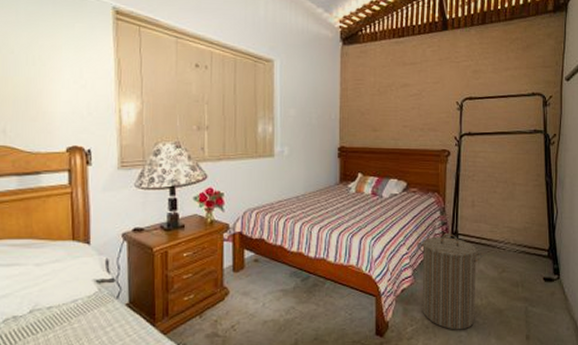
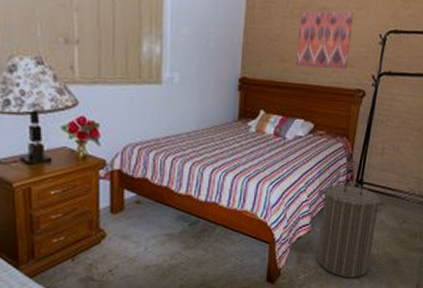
wall art: none [386,85,432,134] -> present [295,11,355,70]

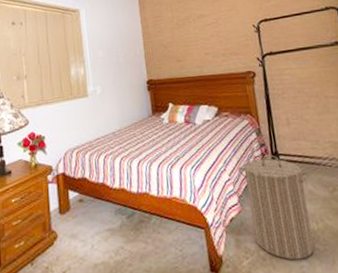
wall art: present [295,11,355,70] -> none [184,13,233,63]

